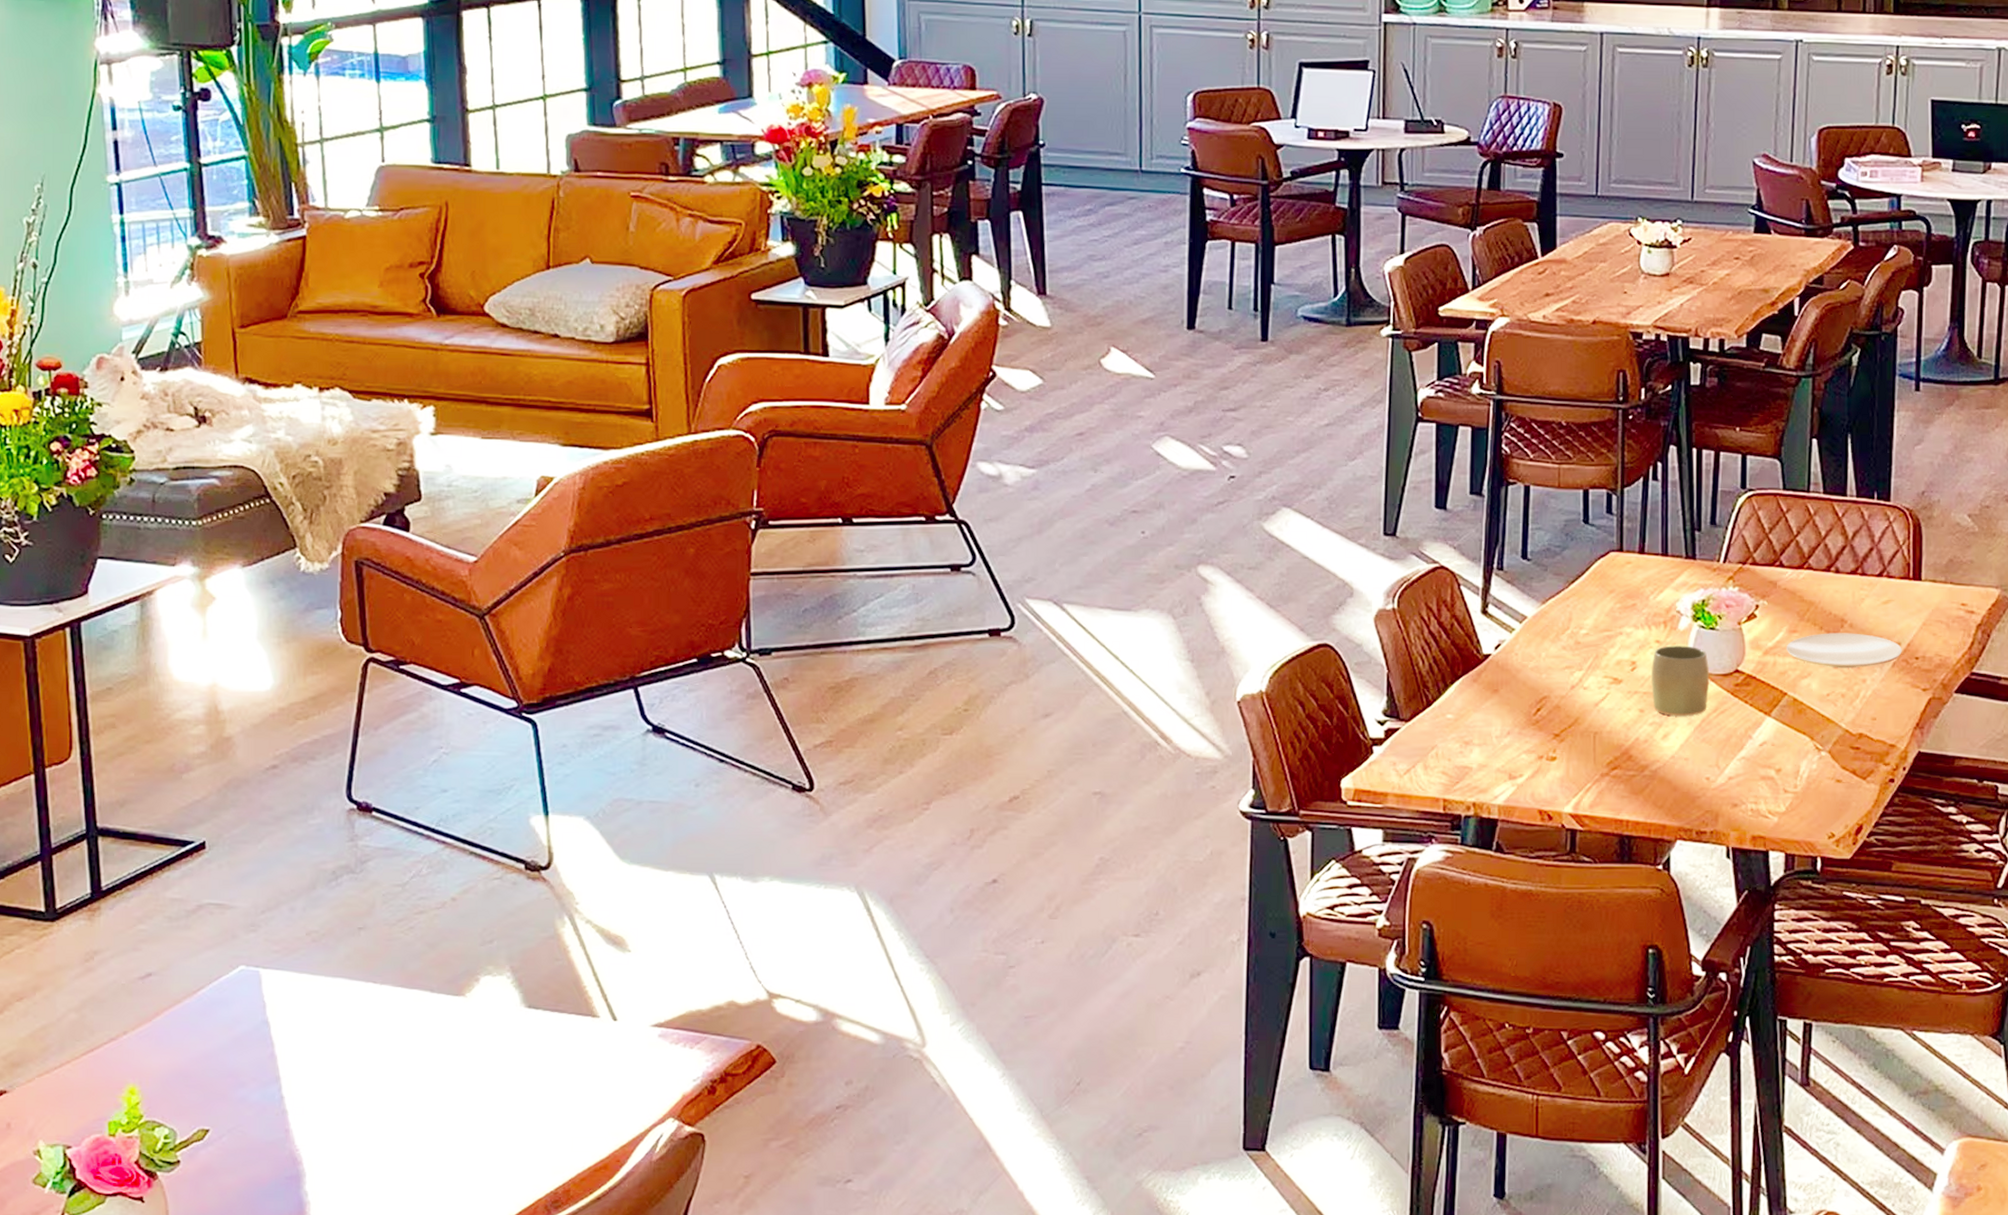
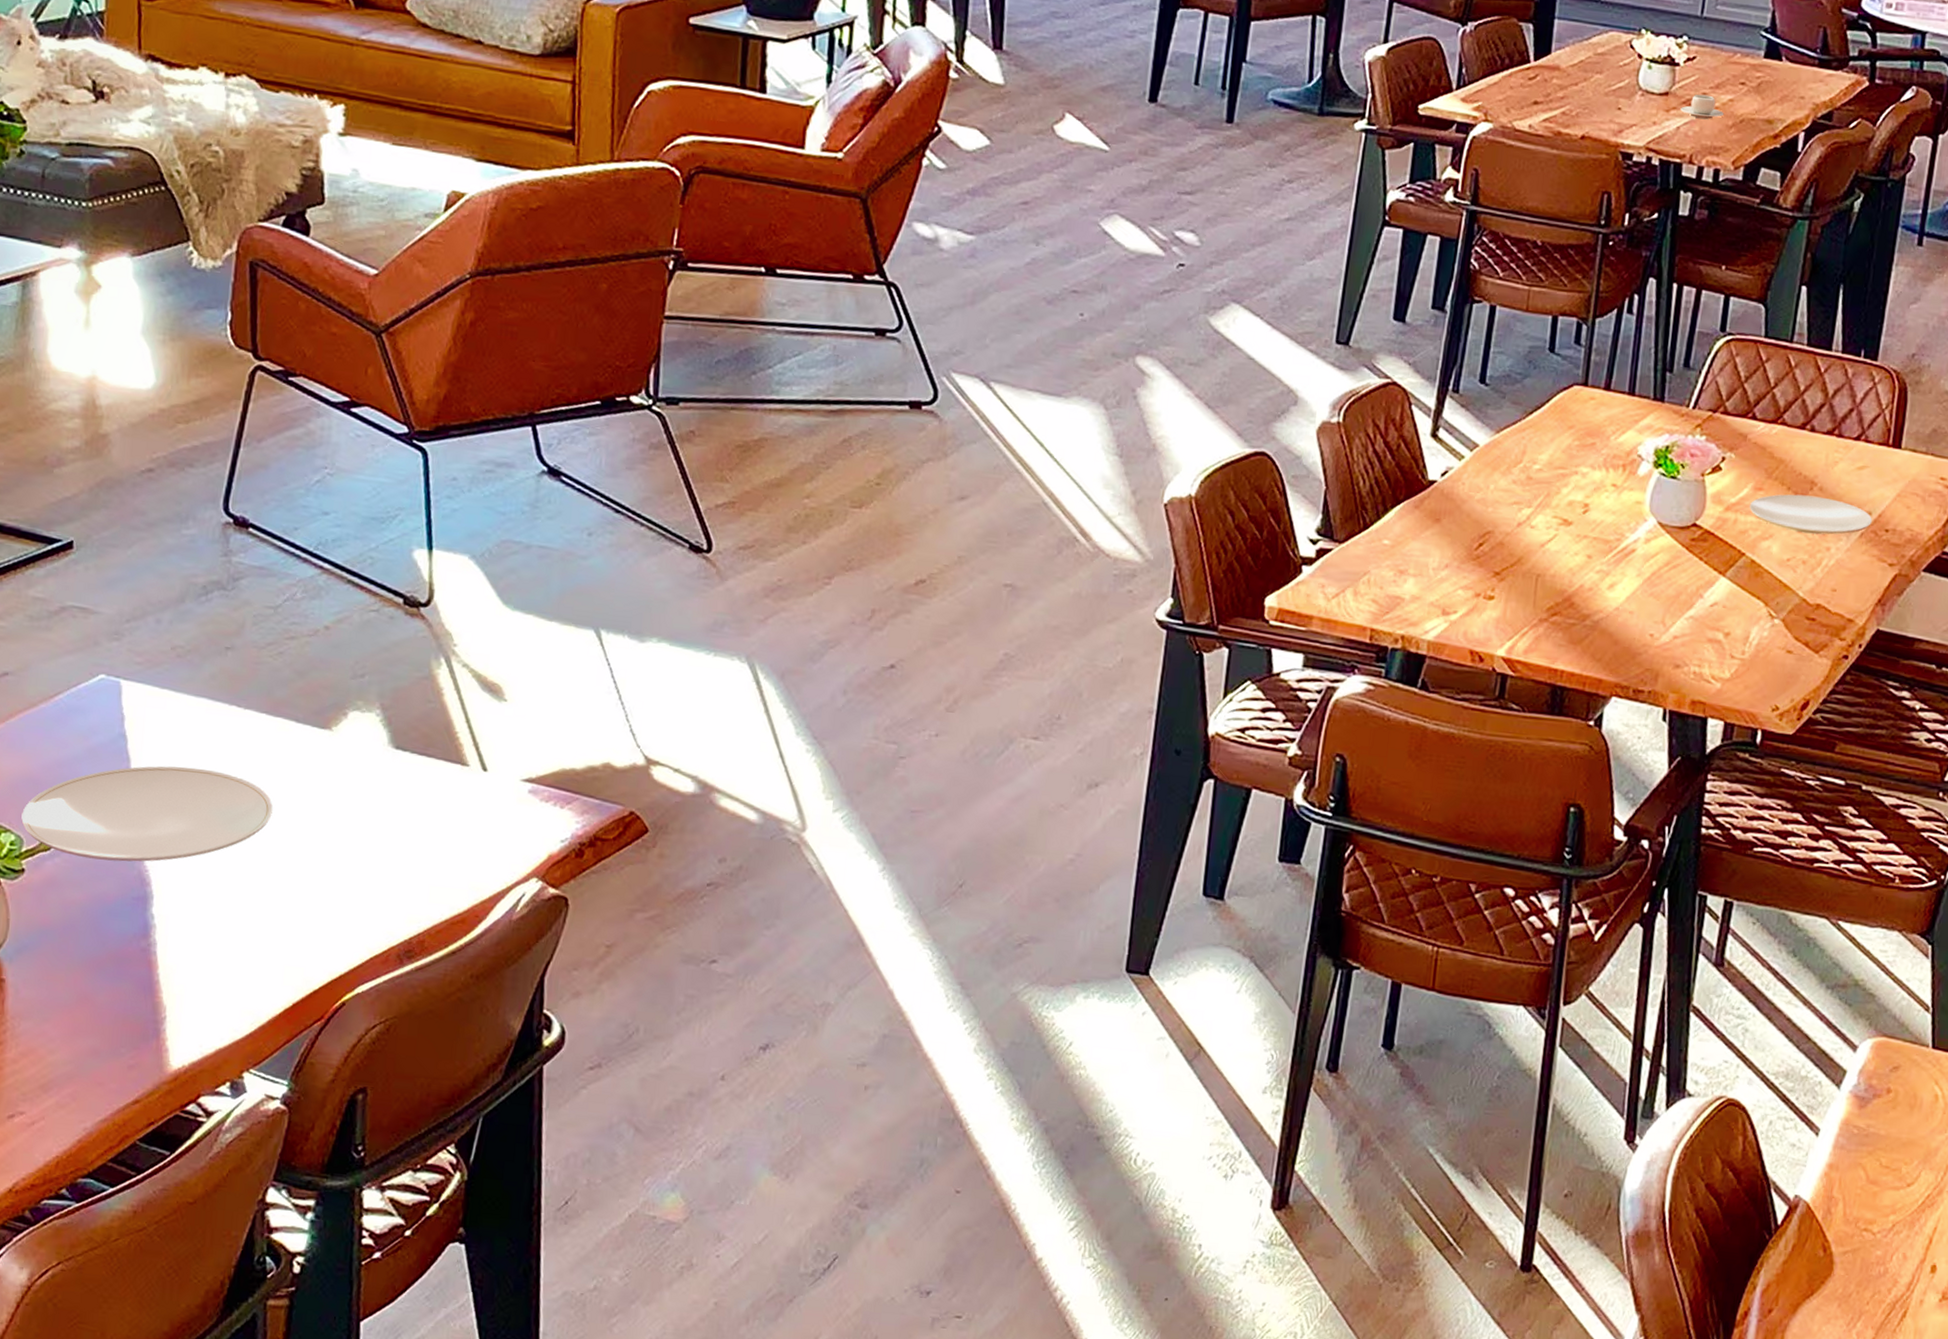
plate: none [173,1046,414,1144] -> present [21,766,273,862]
mug: present [1651,645,1710,716] -> none [1602,490,1666,568]
teacup: none [1682,272,1723,294] -> present [1680,94,1724,119]

